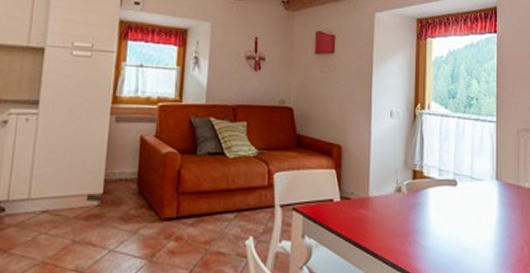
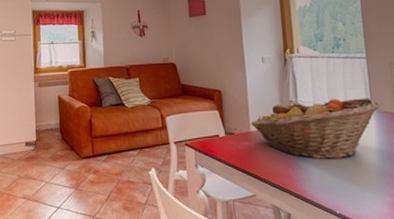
fruit basket: none [370,164,505,235] -> present [251,98,381,160]

